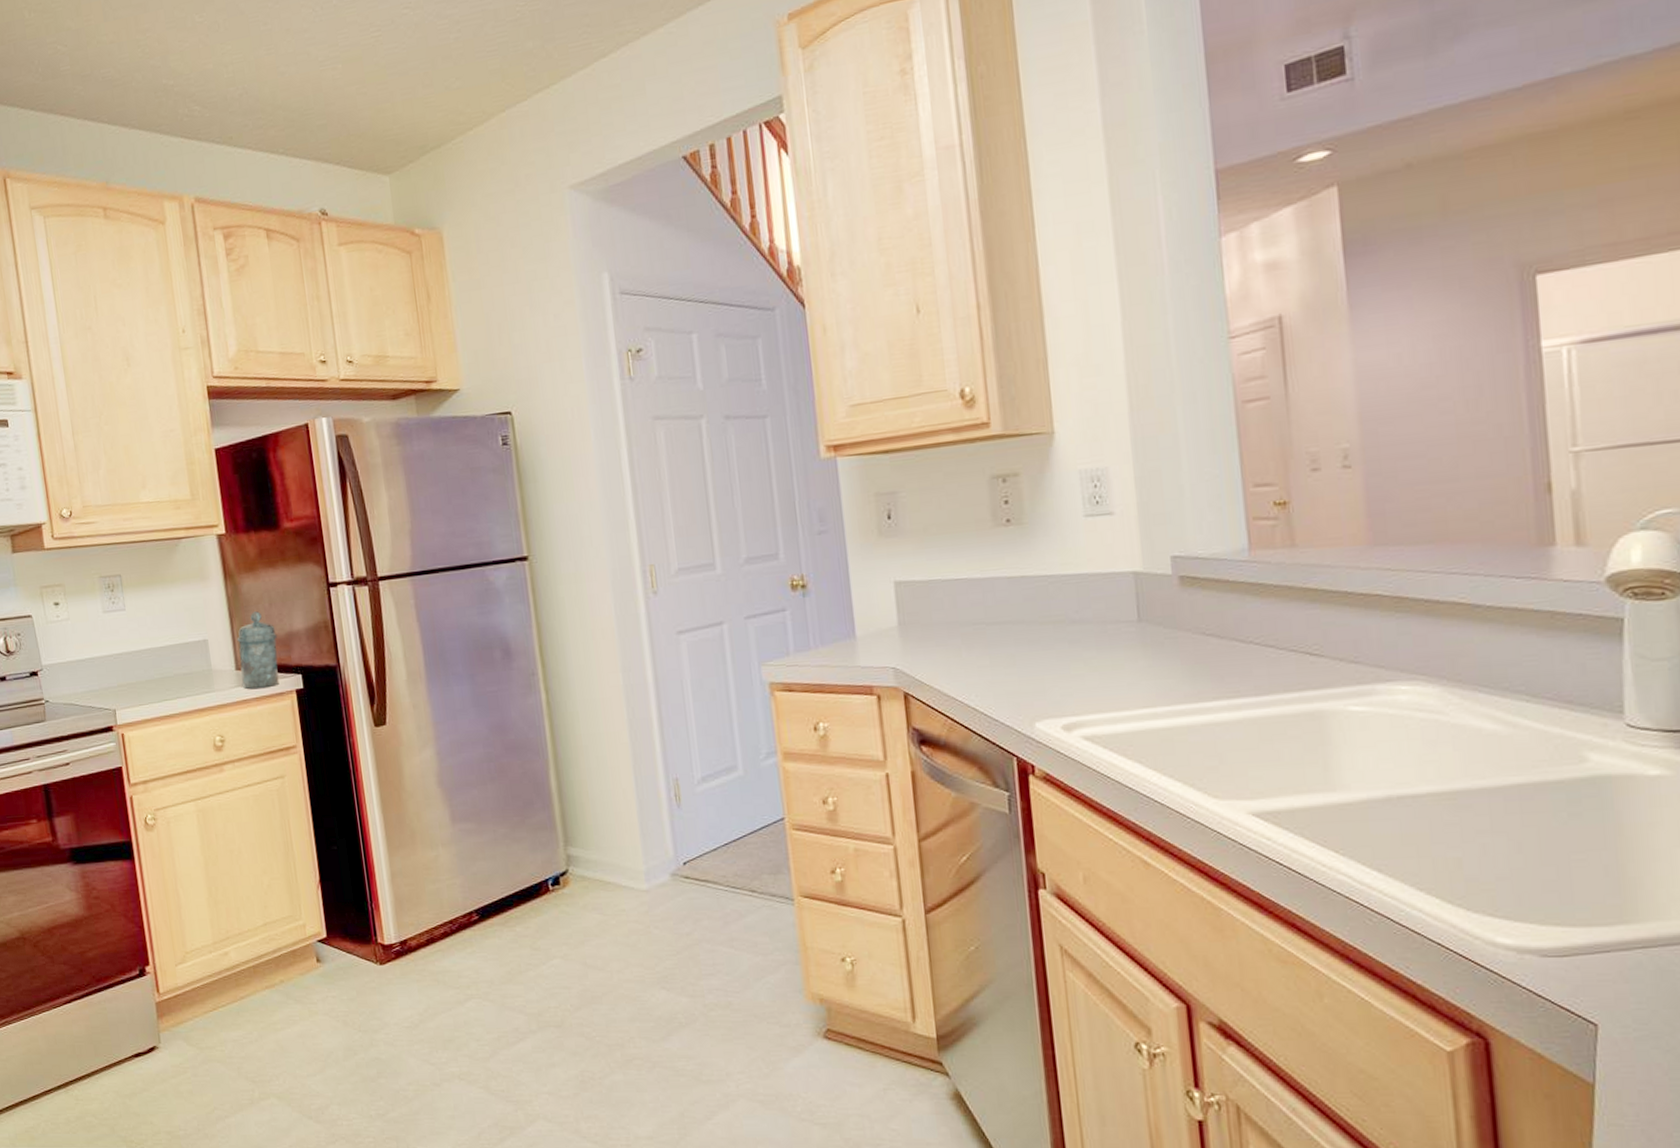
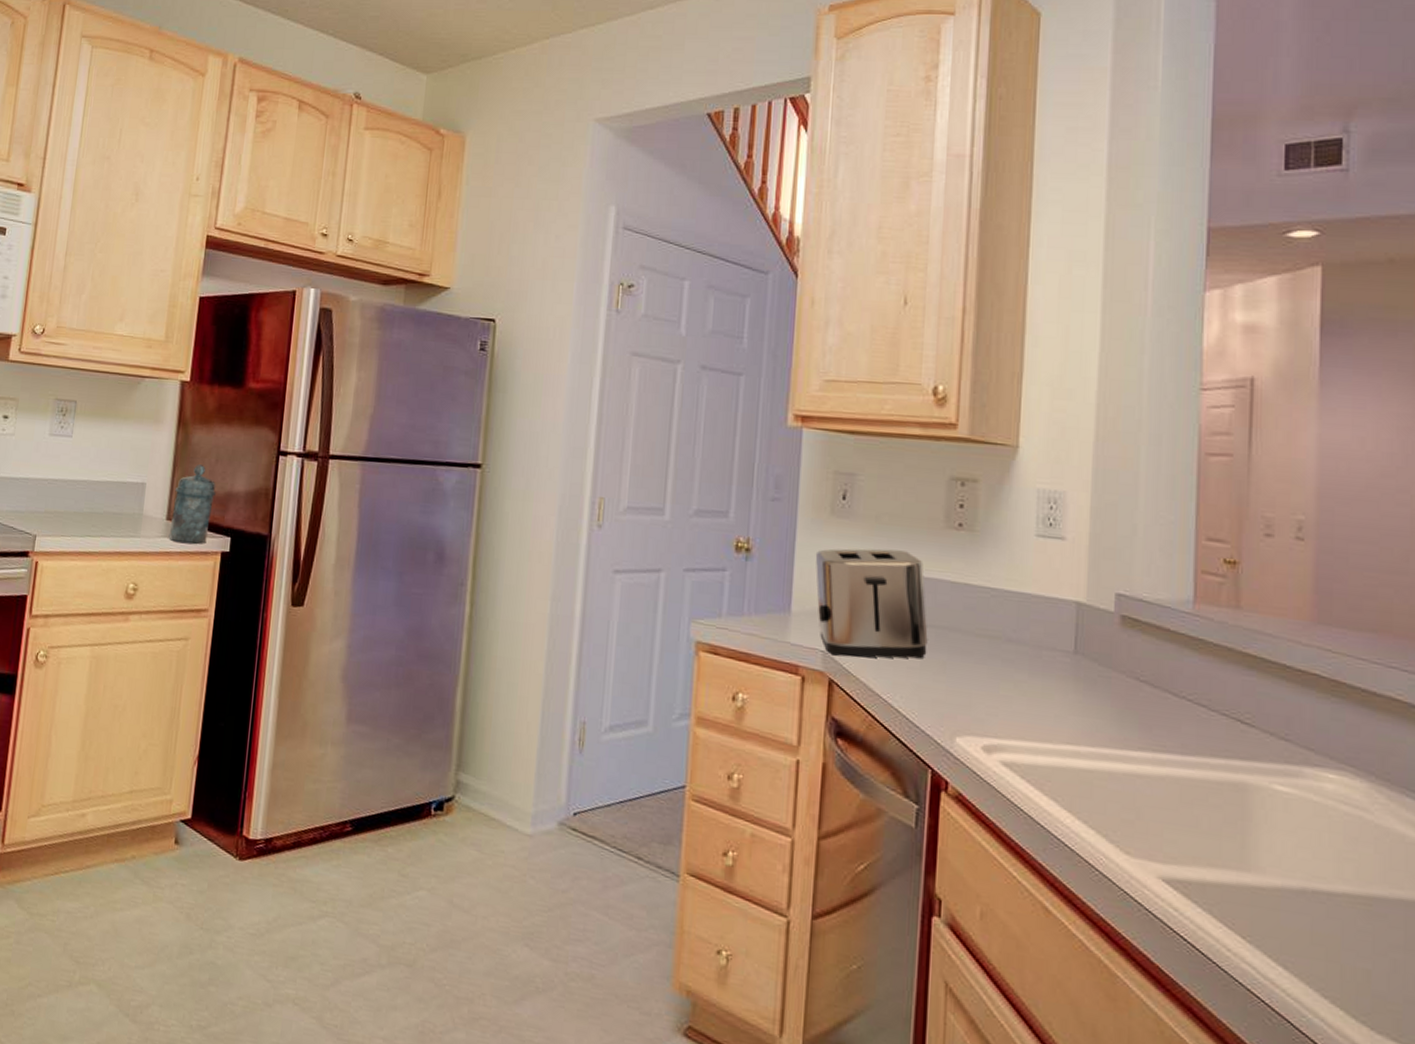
toaster: none [870,556,995,670] -> present [815,548,928,658]

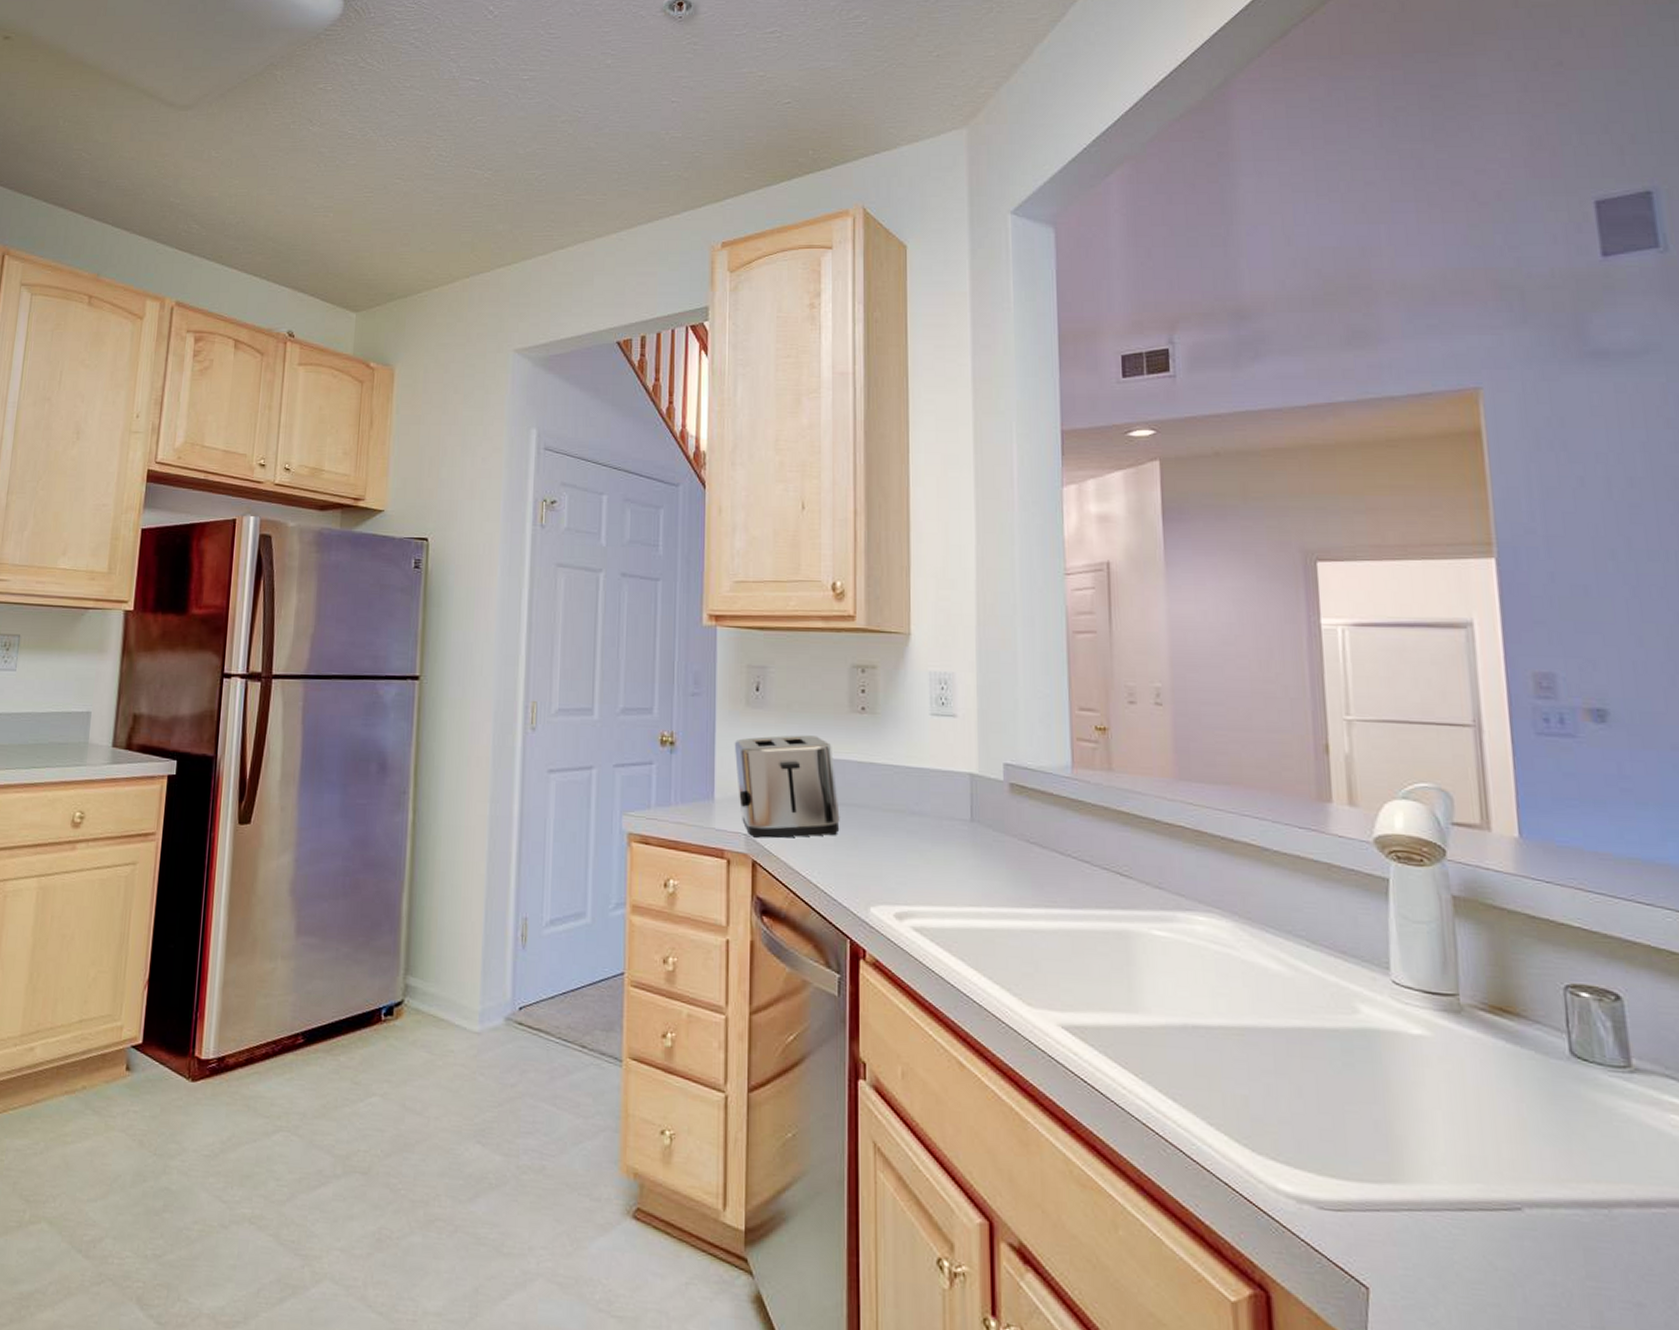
canister: present [168,464,217,544] -> none [114,691,162,769]

